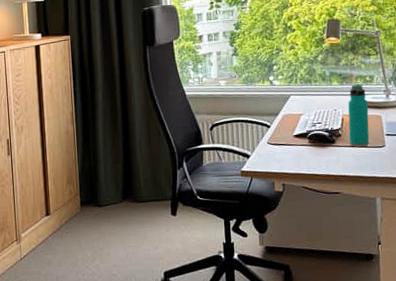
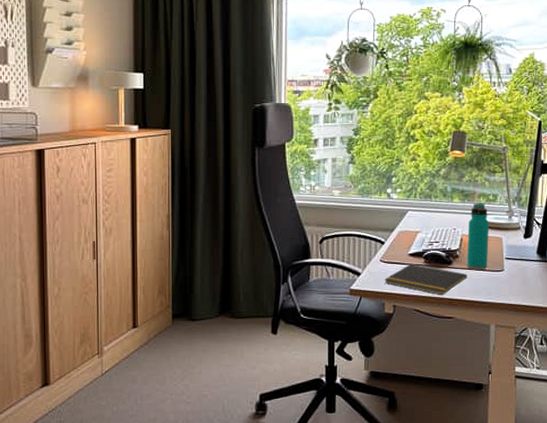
notepad: none [272,144,351,173] -> present [384,263,468,296]

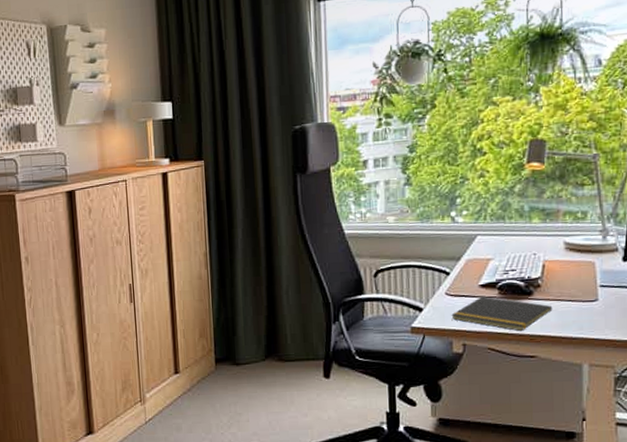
water bottle: present [467,203,489,270] -> none [550,222,578,301]

